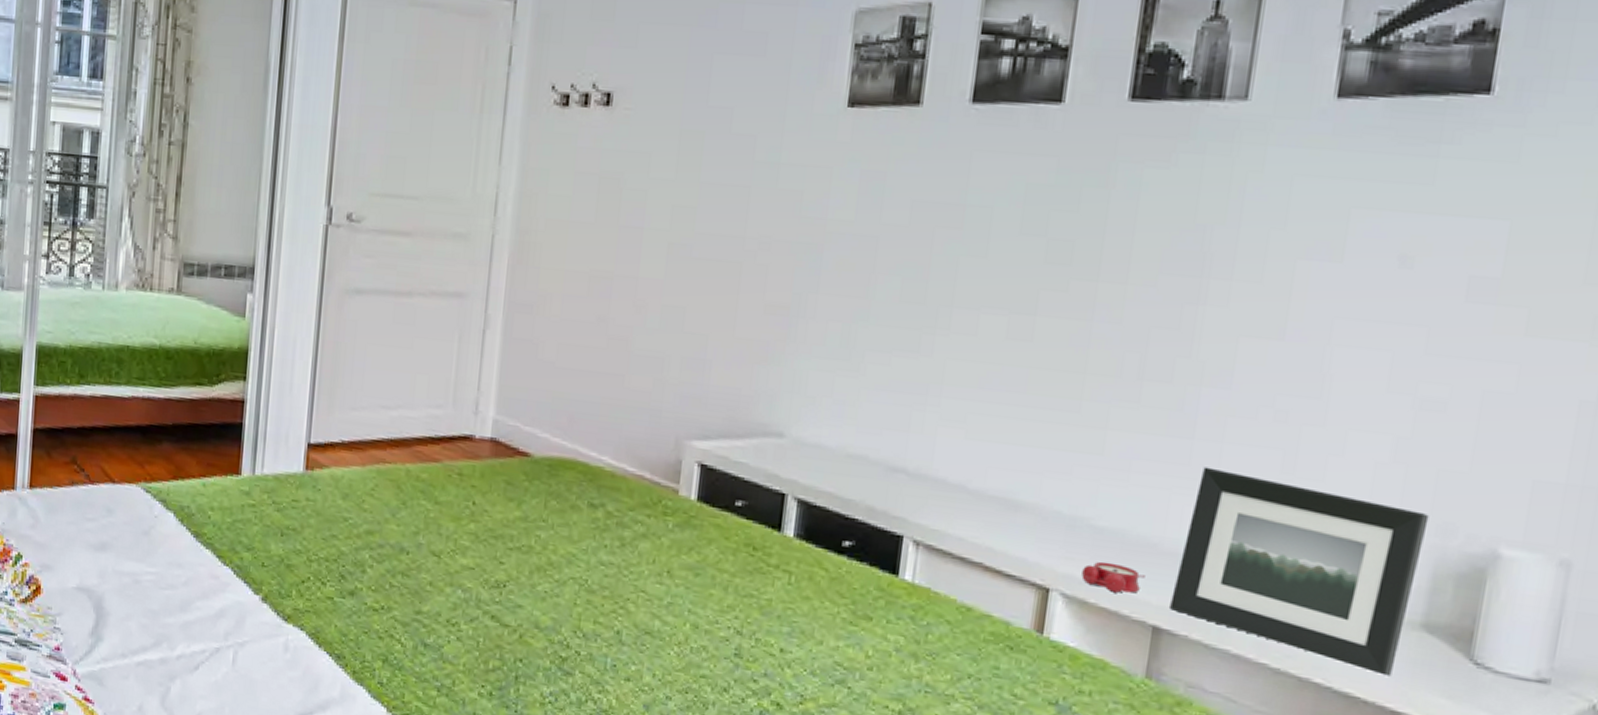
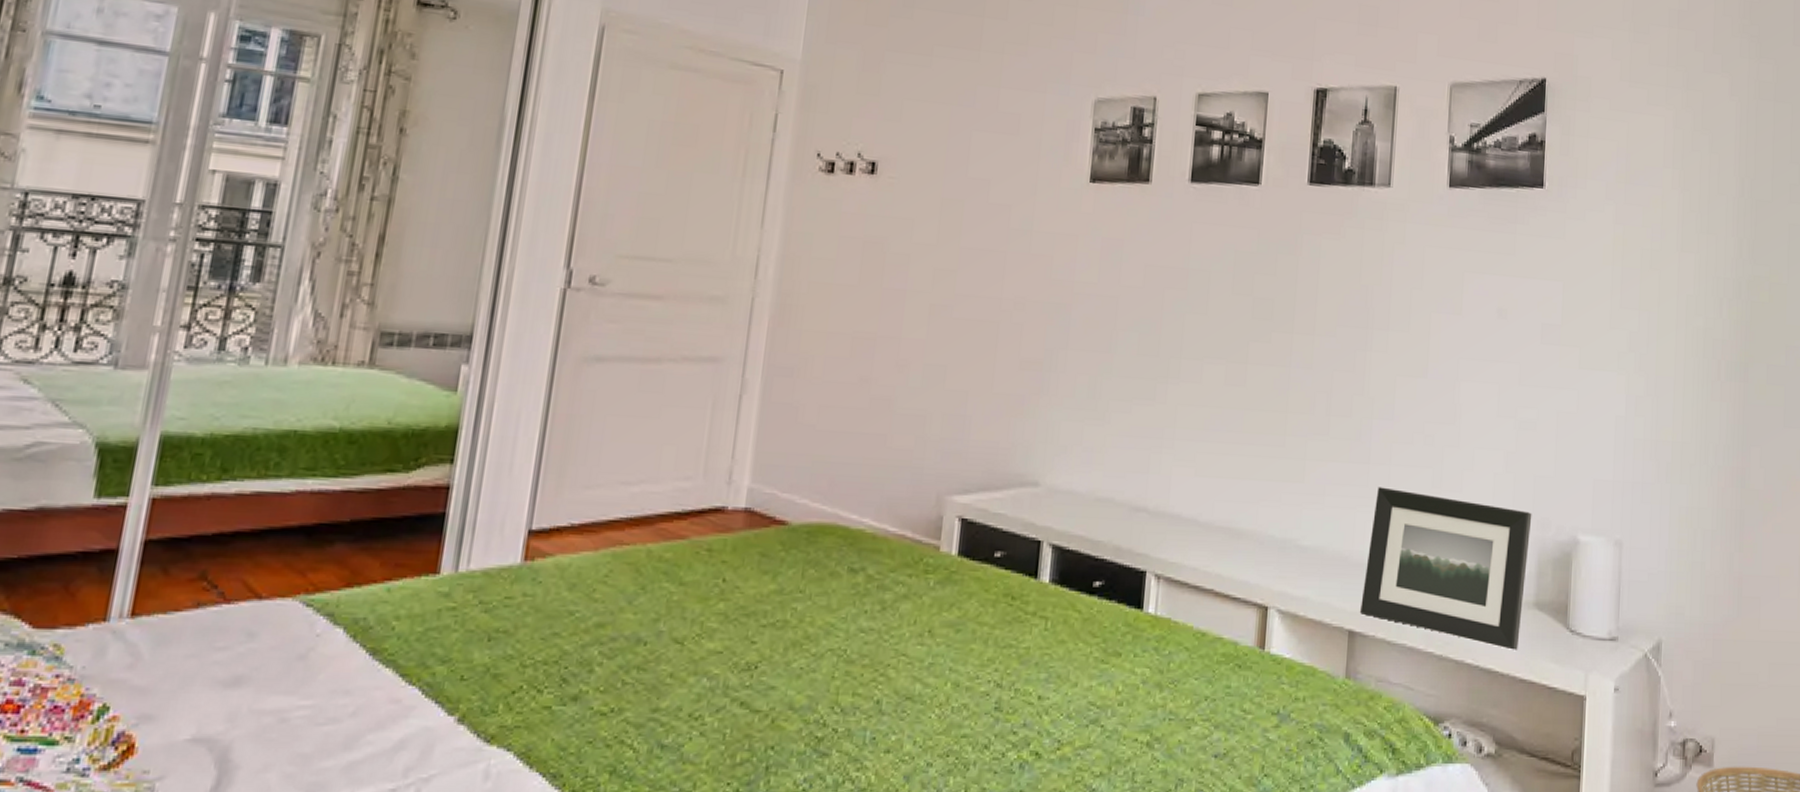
alarm clock: present [1081,561,1145,593] -> none [1292,577,1341,604]

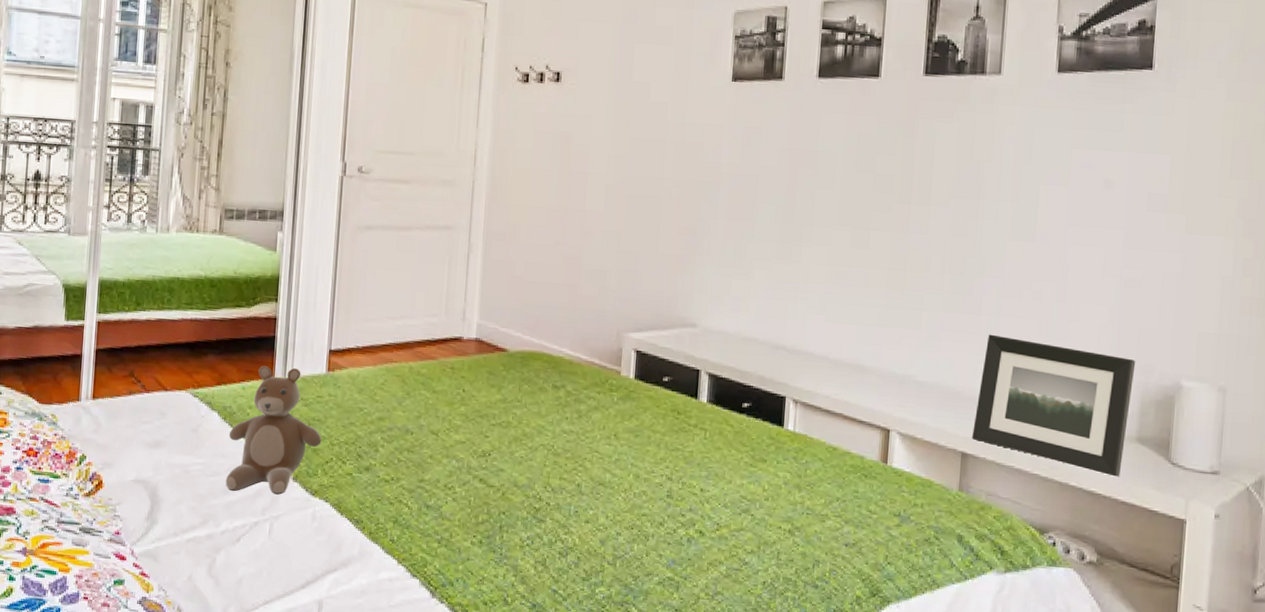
bear: none [346,556,508,745] -> present [225,366,322,495]

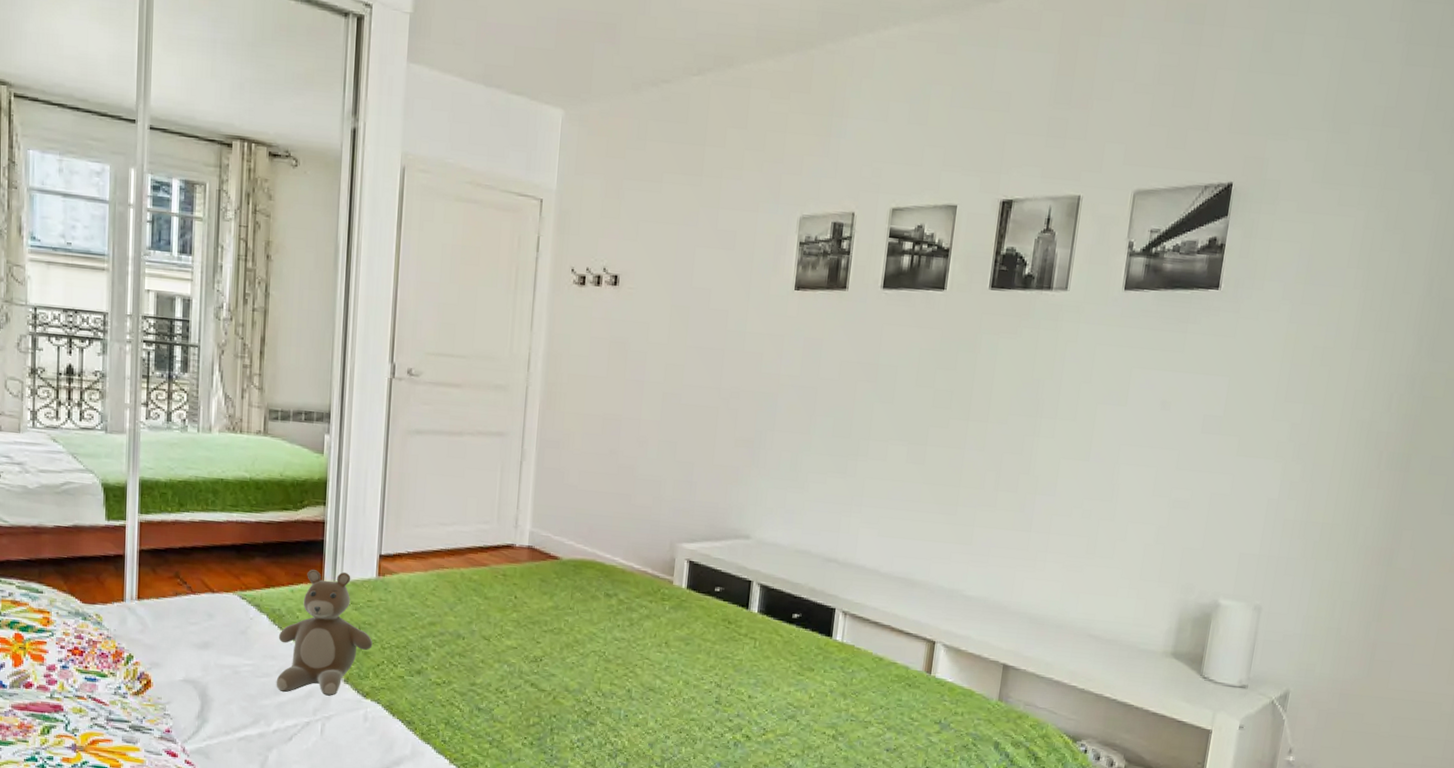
picture frame: present [972,334,1136,477] -> none [1014,551,1177,690]

